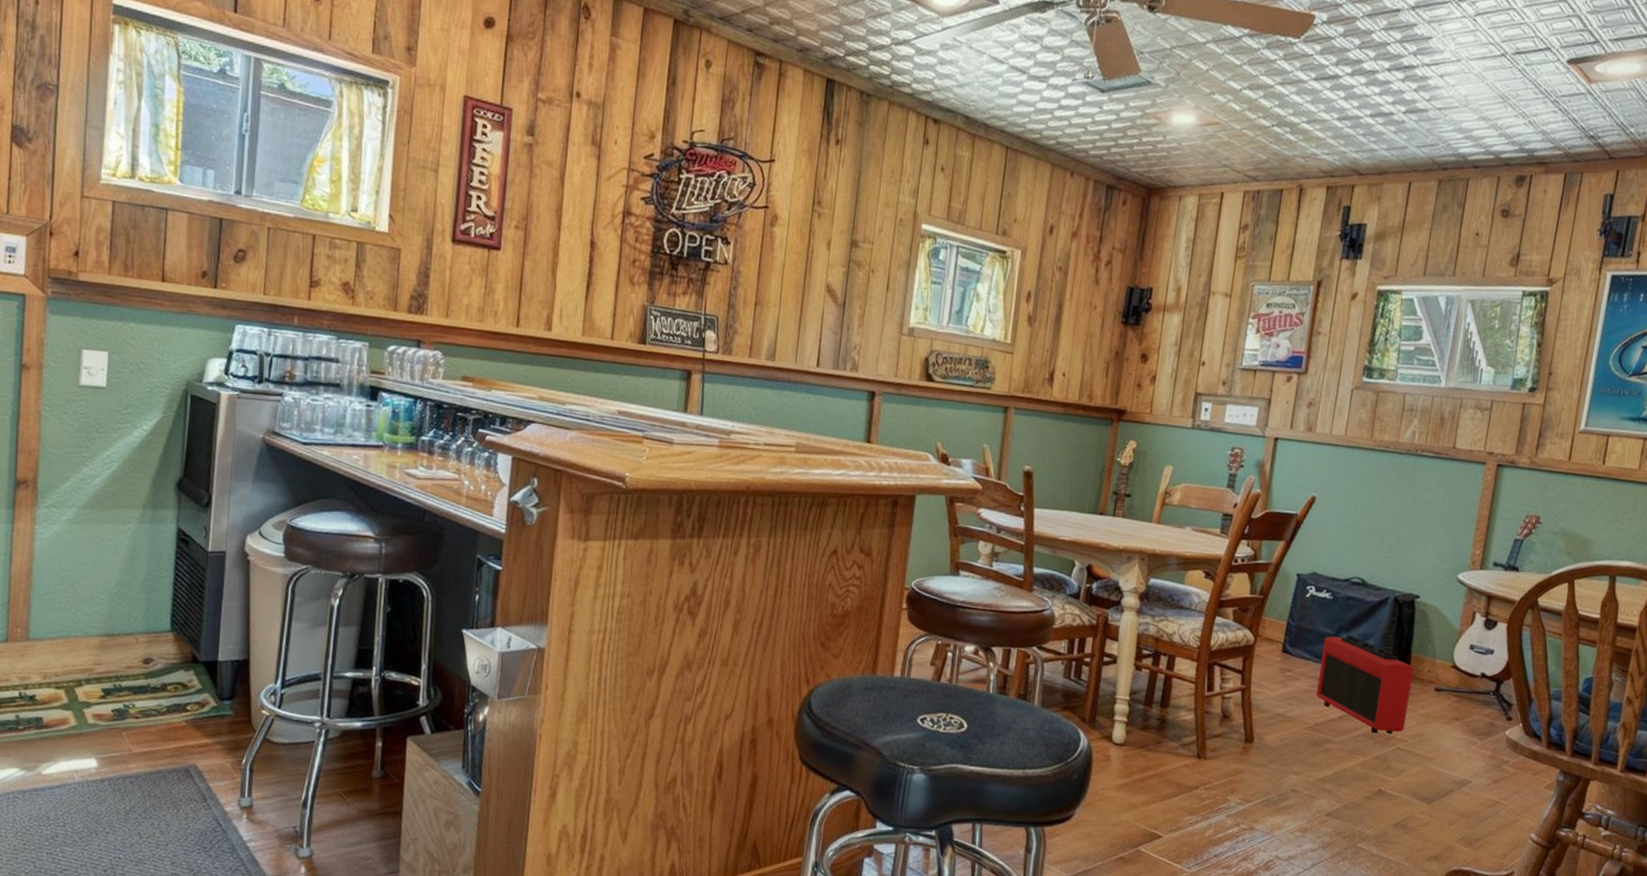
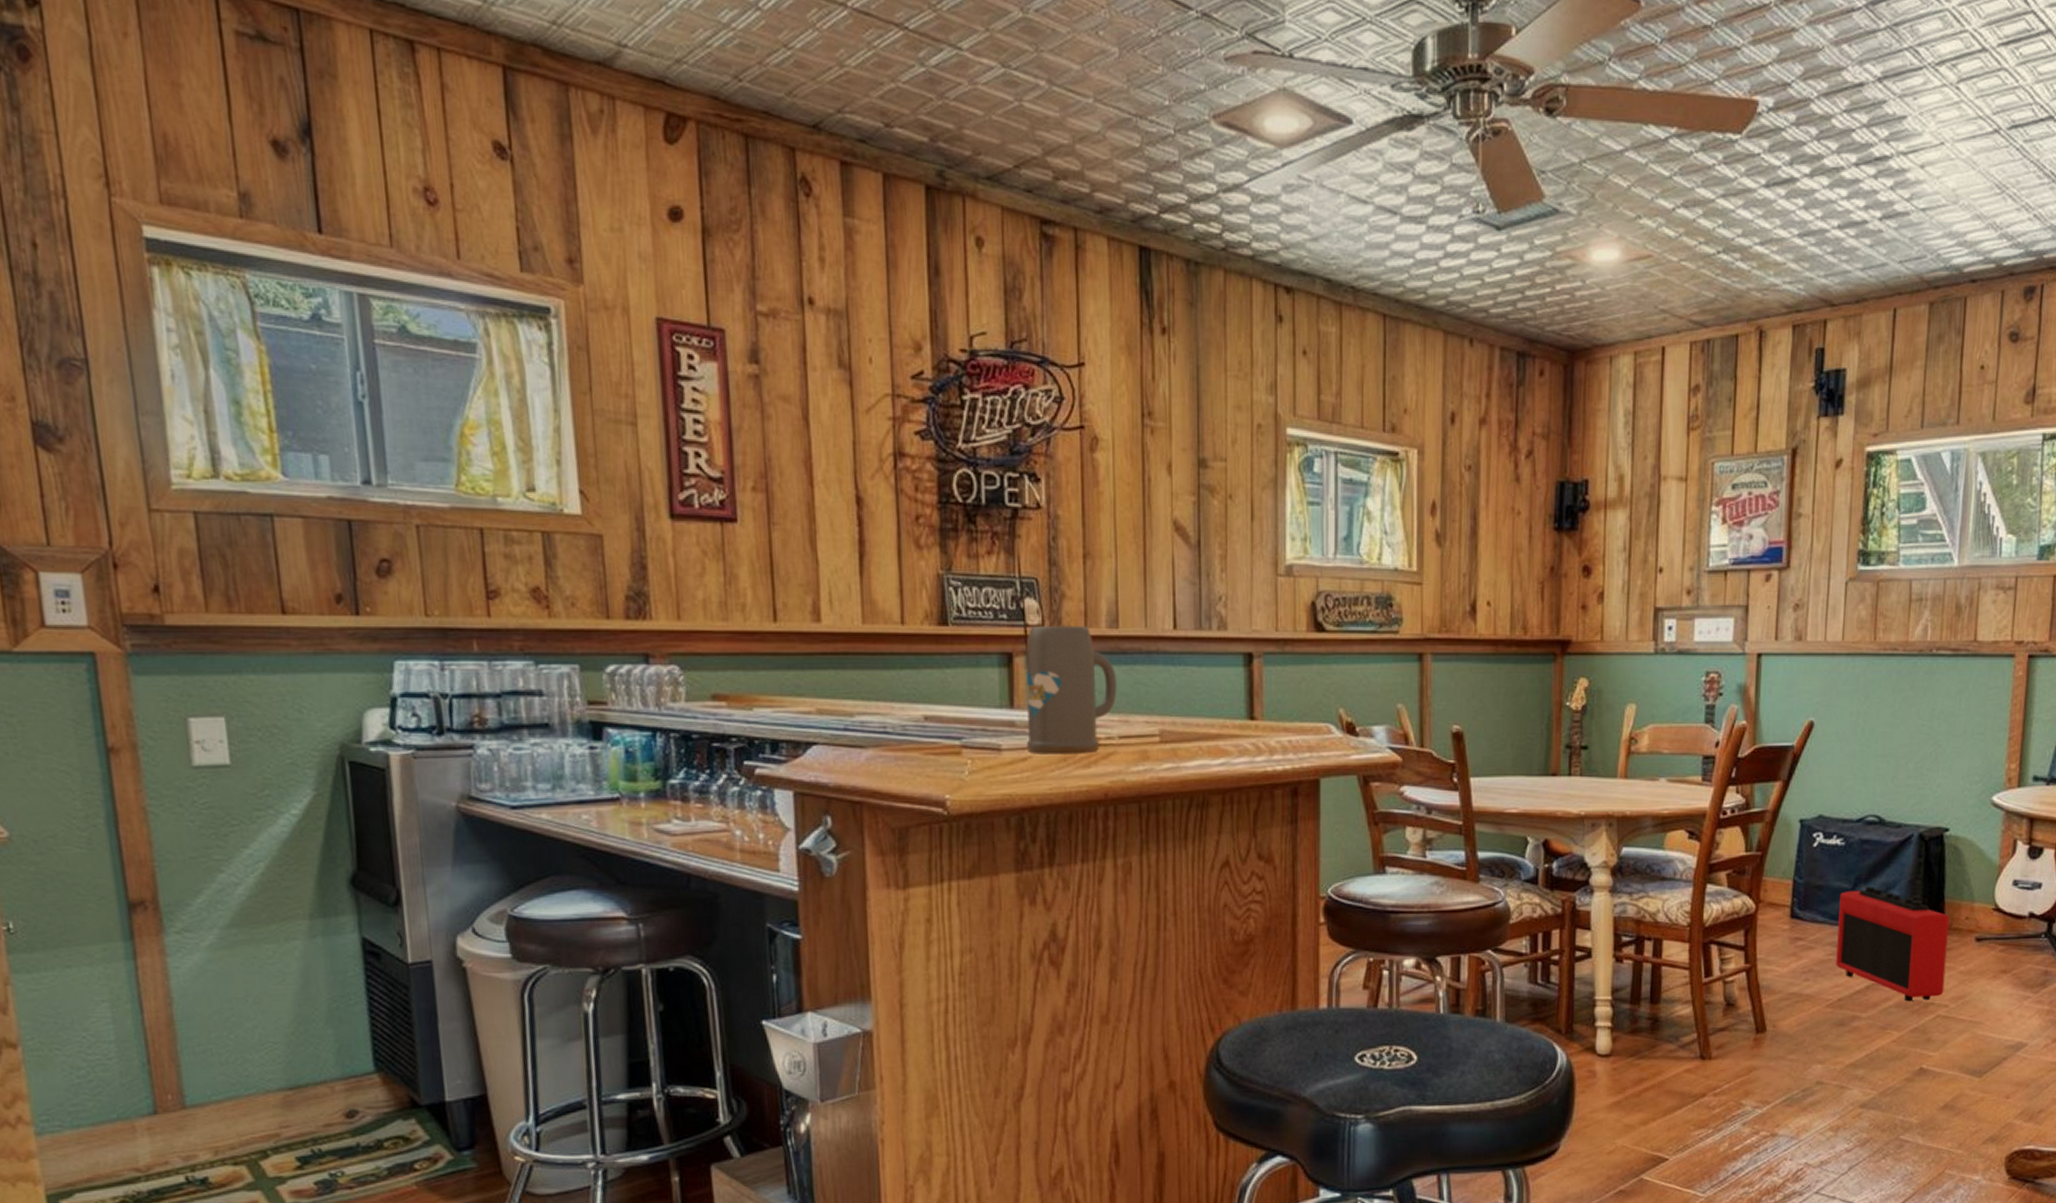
beer mug: none [692,352,769,455] -> present [1026,625,1117,756]

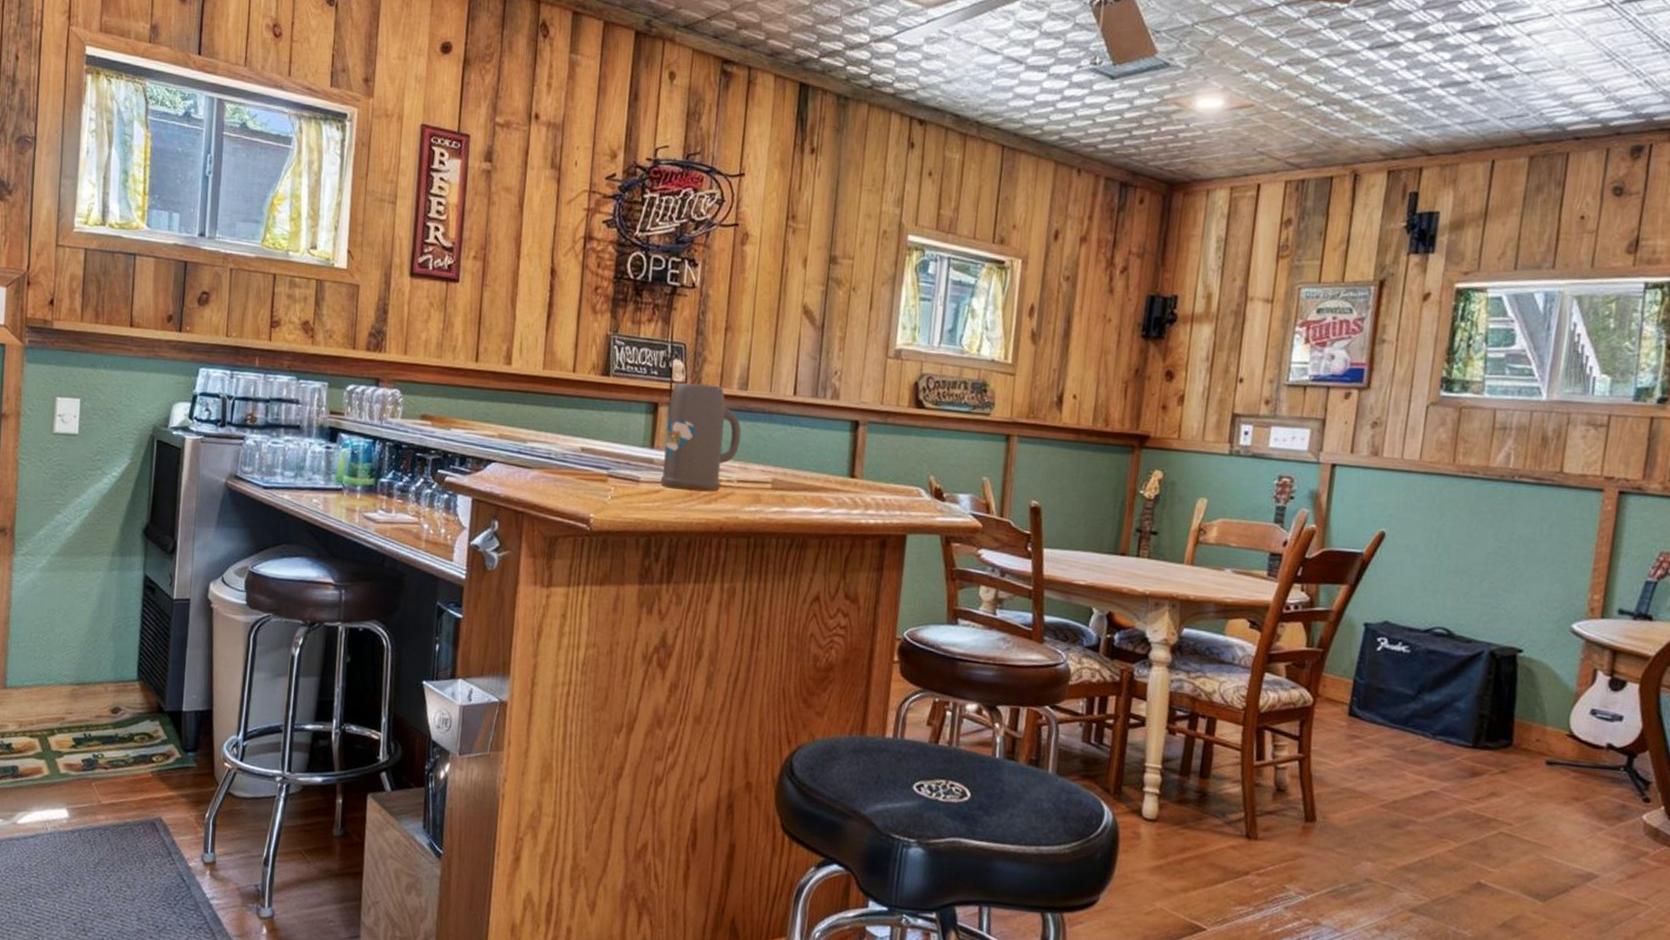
amplifier: present [1836,887,1950,1002] -> none [1393,696,1519,816]

